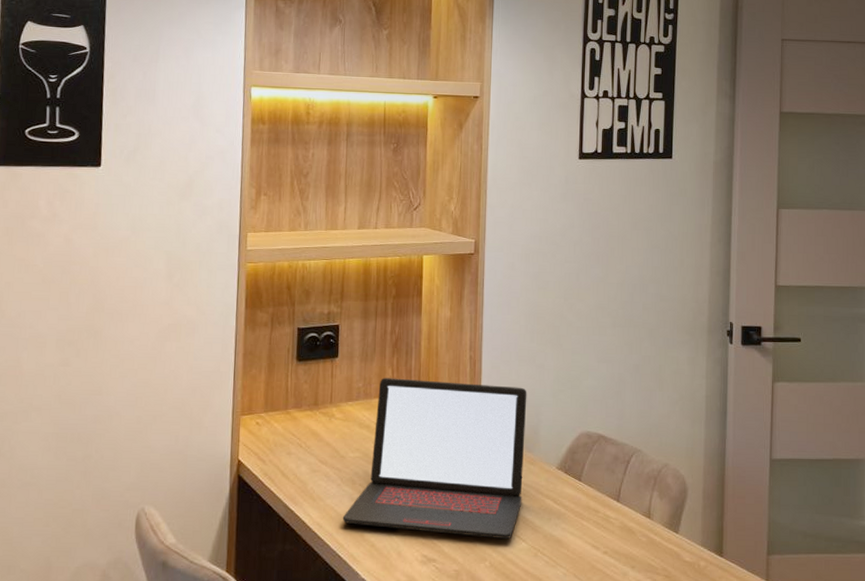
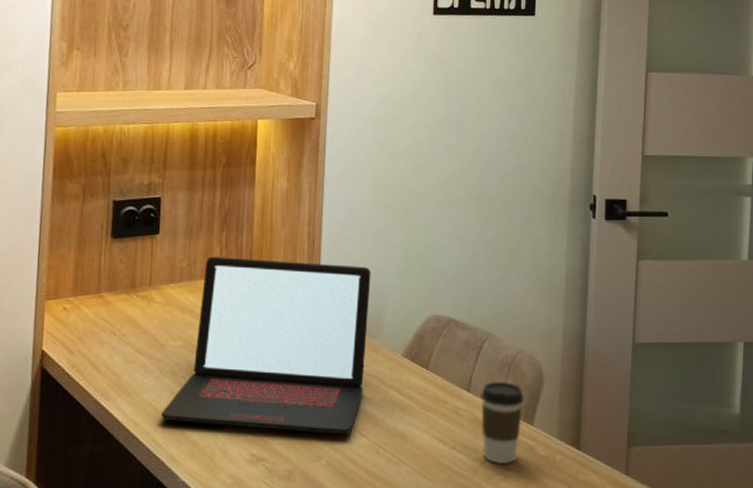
coffee cup: none [629,492,669,569] -> present [481,381,524,465]

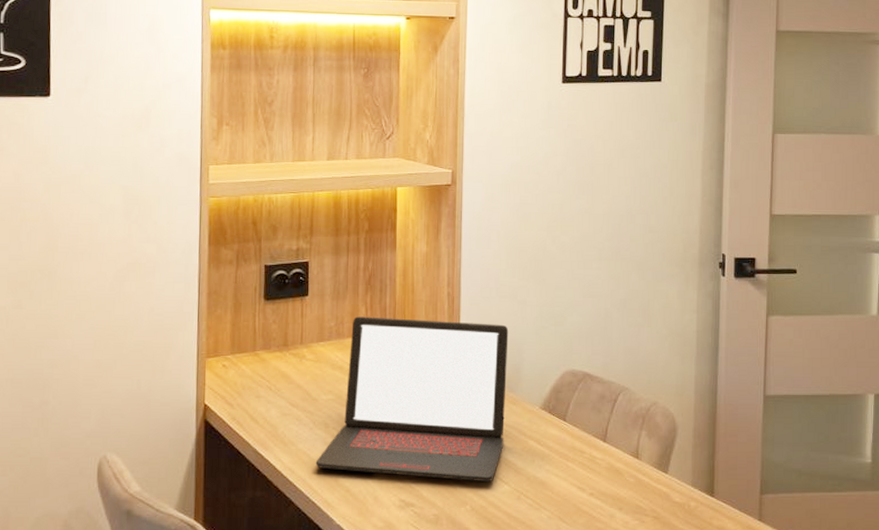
coffee cup: present [481,381,524,465] -> none [616,432,658,511]

